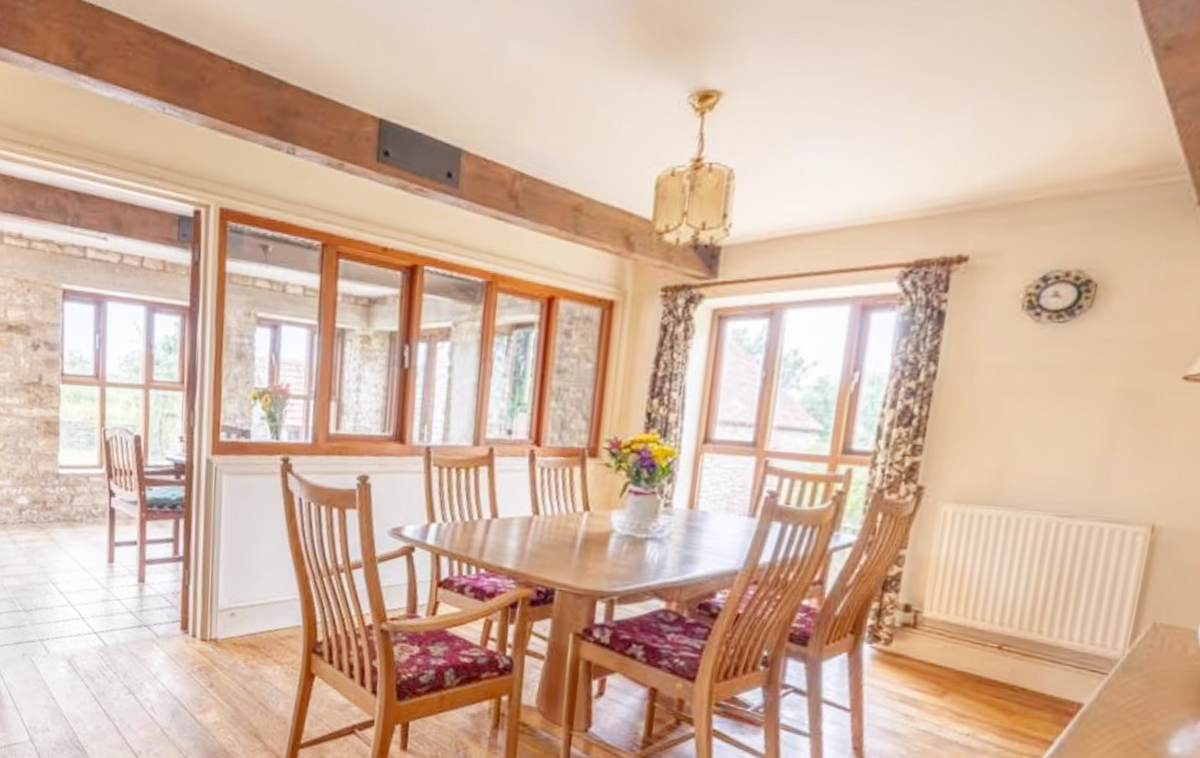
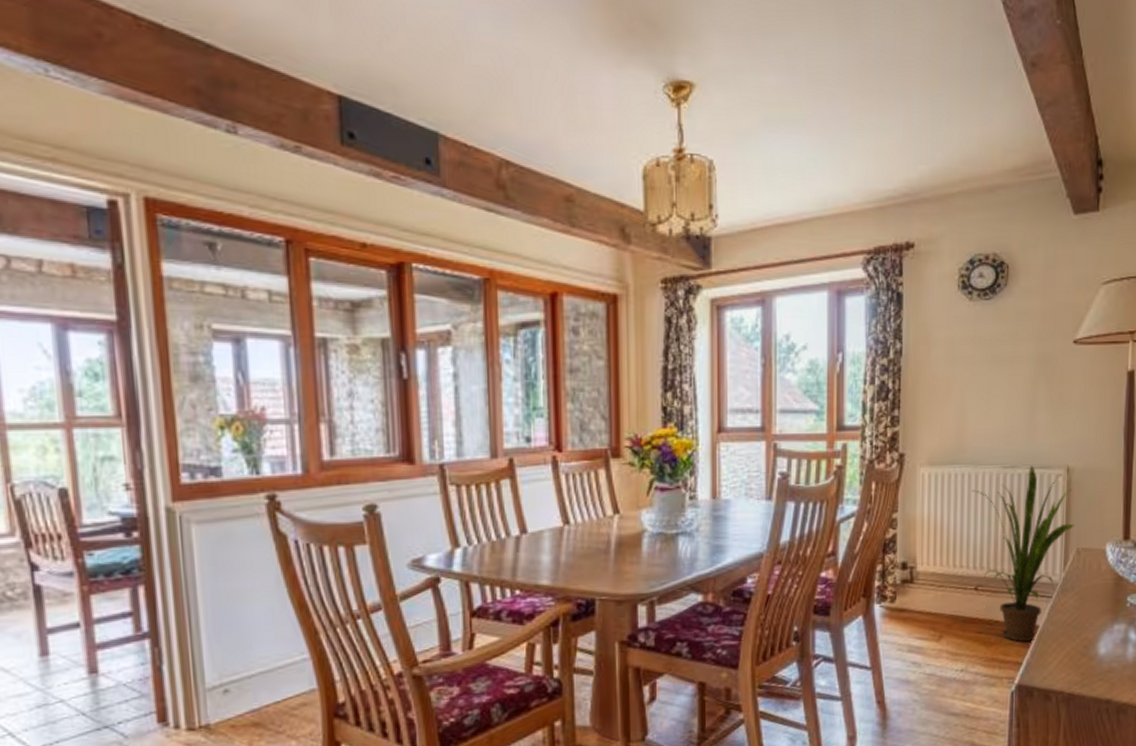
house plant: none [1009,518,1156,721] -> present [972,466,1074,643]

